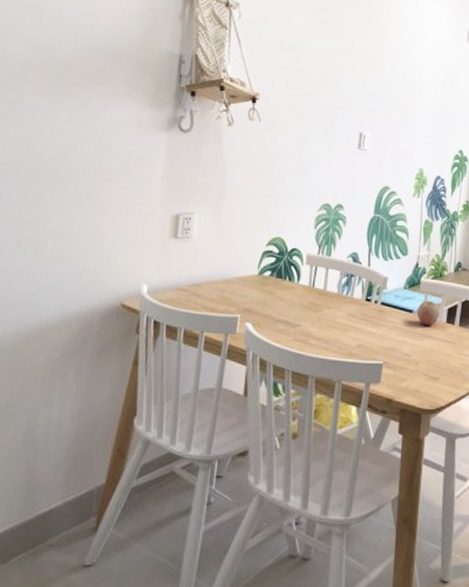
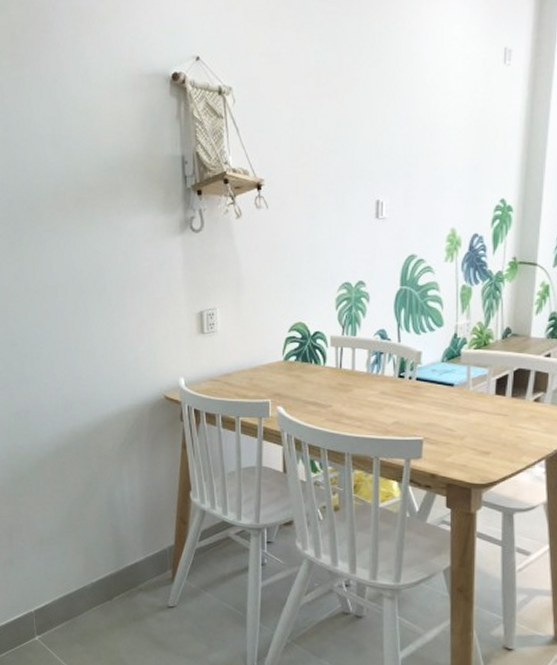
fruit: present [416,300,441,326] -> none [458,372,488,399]

